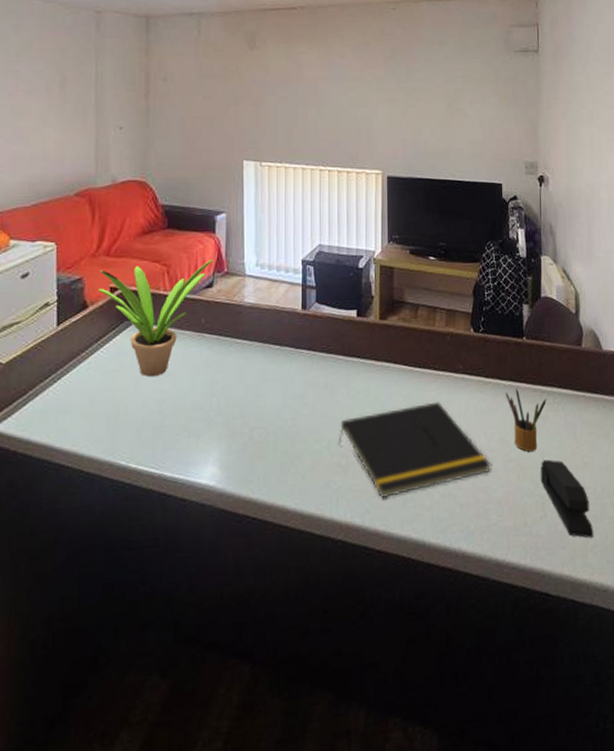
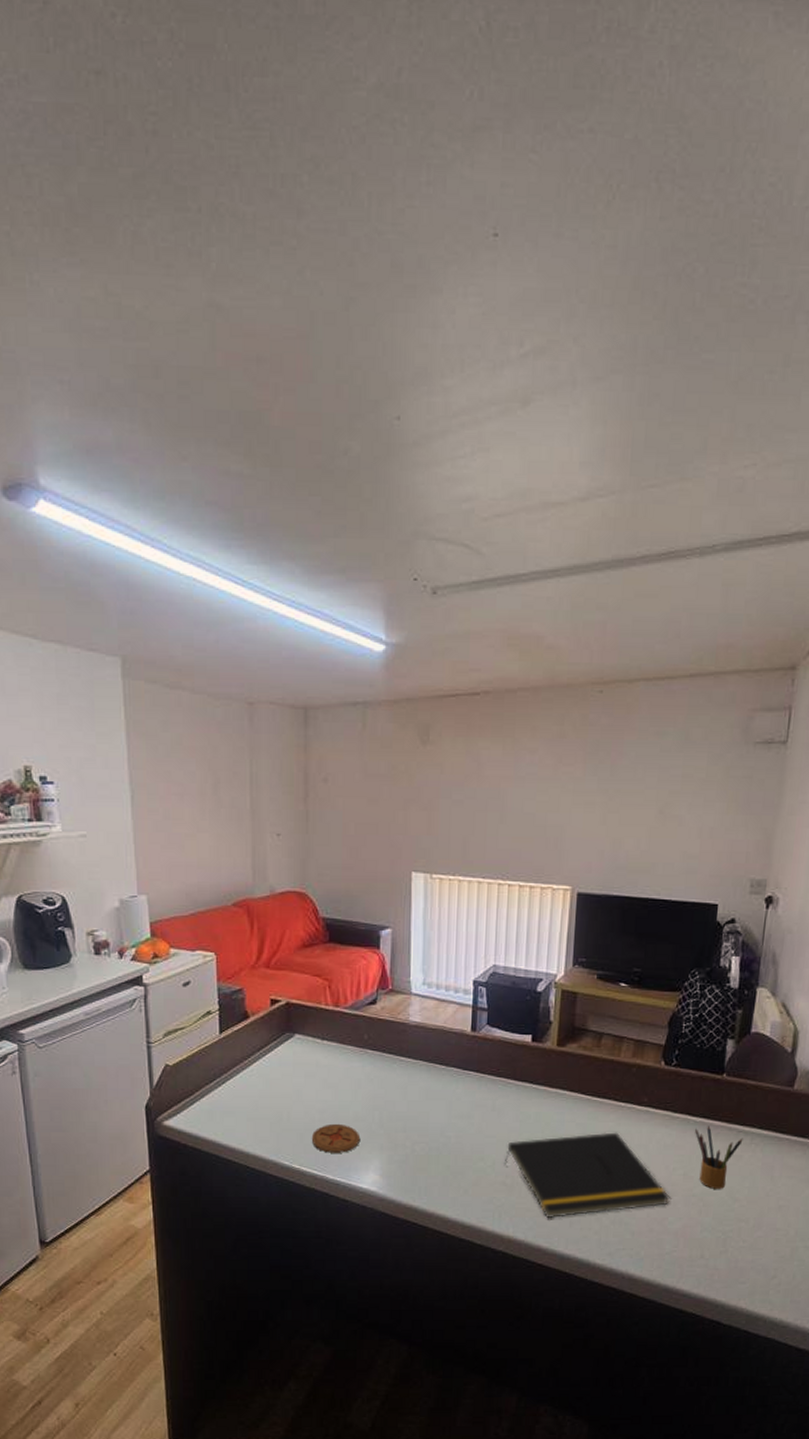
potted plant: present [99,259,213,377] -> none [259,975,377,1088]
coaster: none [149,414,199,448] -> present [311,1123,361,1153]
stapler: present [540,459,594,538] -> none [724,1198,780,1277]

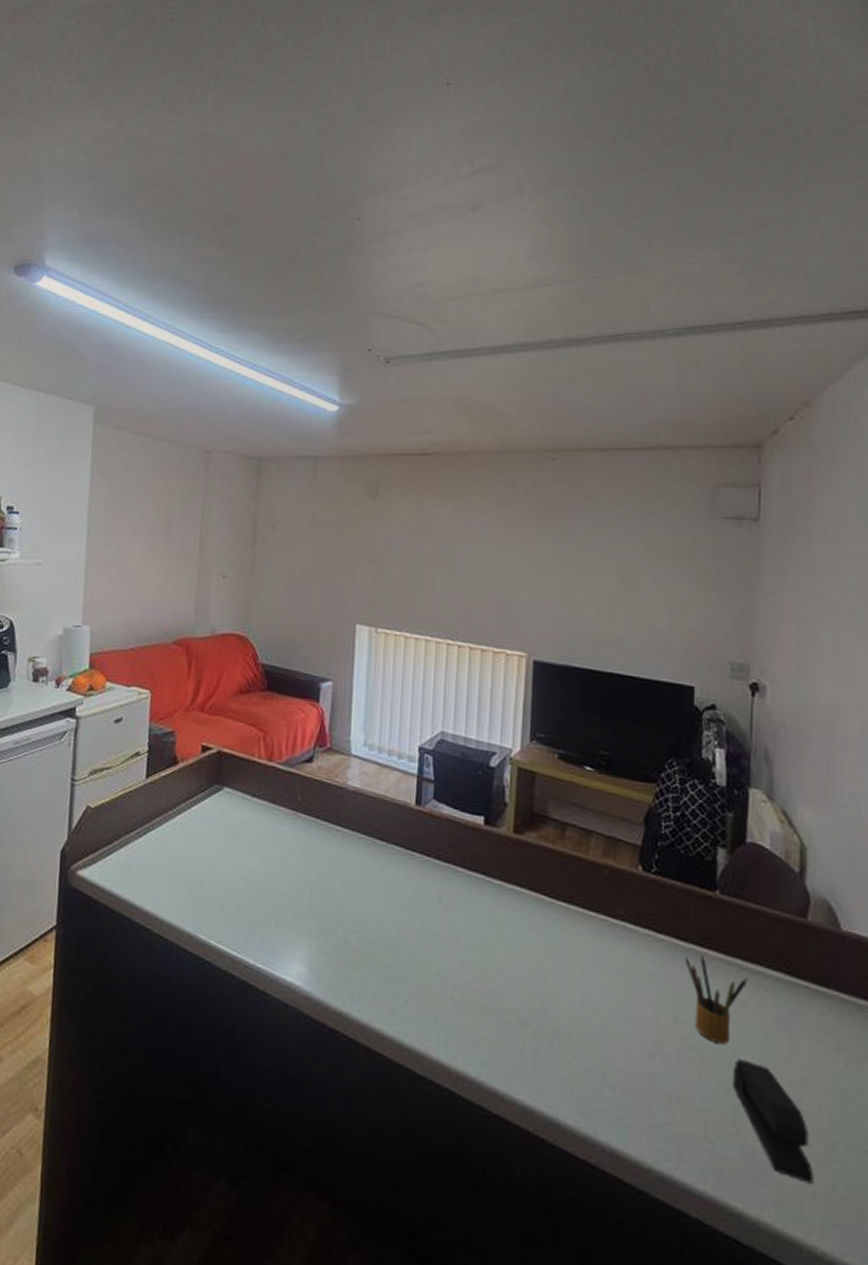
coaster: present [311,1123,361,1153] -> none [232,896,288,934]
notepad: present [503,1132,670,1218] -> none [451,945,659,1057]
stapler: none [724,1198,780,1277] -> present [732,1058,814,1184]

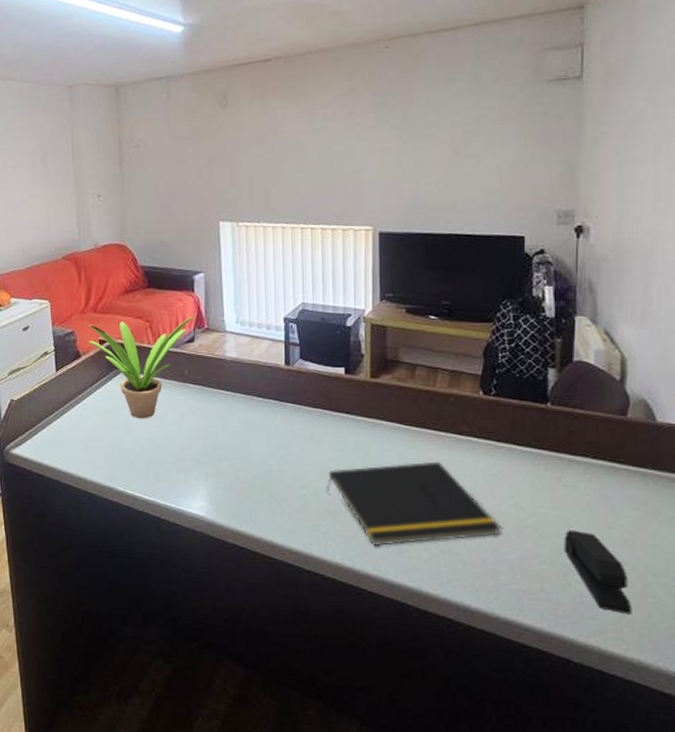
potted plant: none [190,726,315,851] -> present [89,316,193,419]
notepad: none [451,945,659,1057] -> present [326,461,502,545]
pencil box: present [686,955,748,1044] -> none [522,455,576,520]

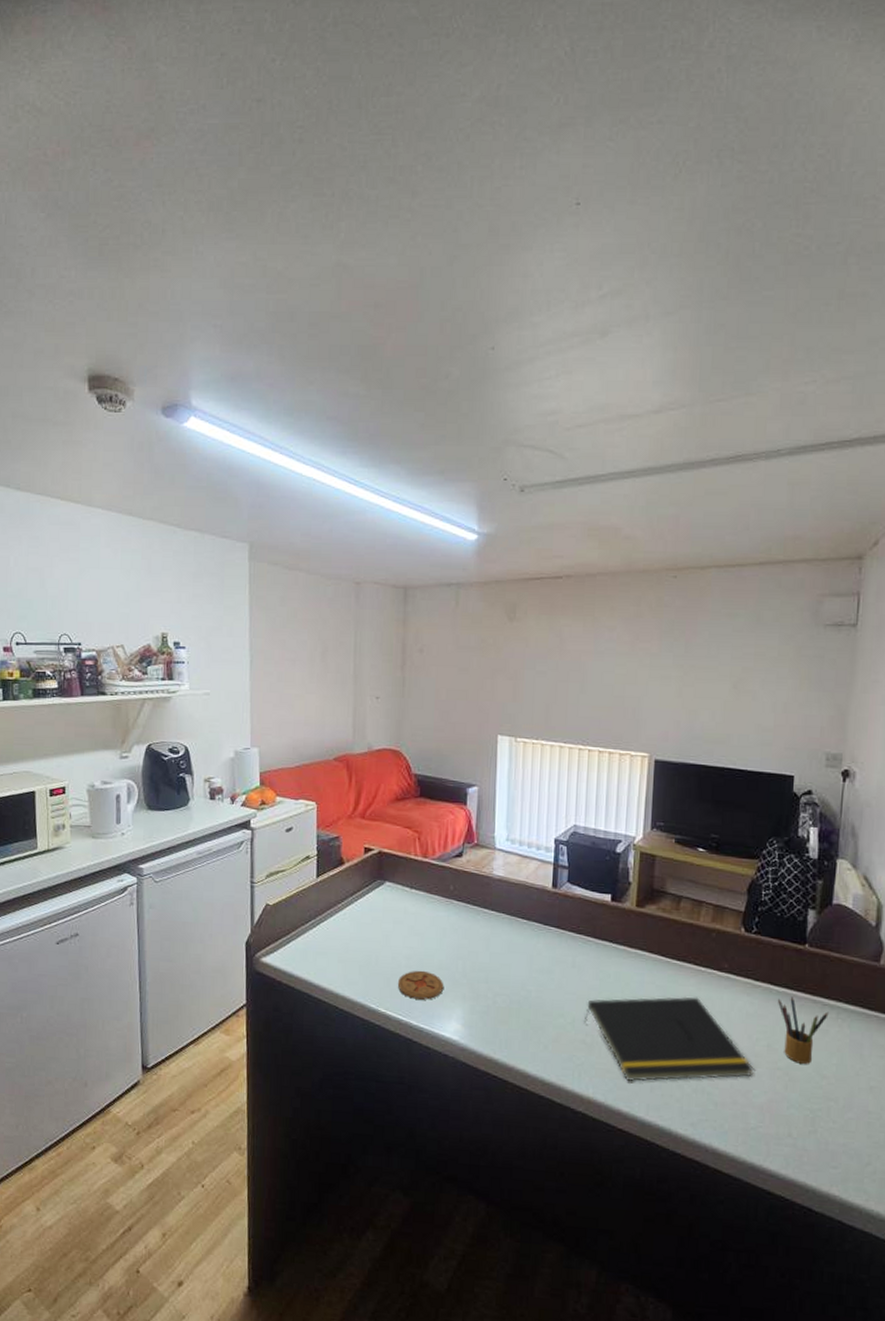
potted plant: present [89,316,193,419] -> none [354,830,463,934]
coaster: none [141,452,187,480] -> present [397,970,444,1000]
pencil box: none [522,455,576,520] -> present [778,996,829,1064]
stapler: present [563,530,632,614] -> none [812,1074,874,1164]

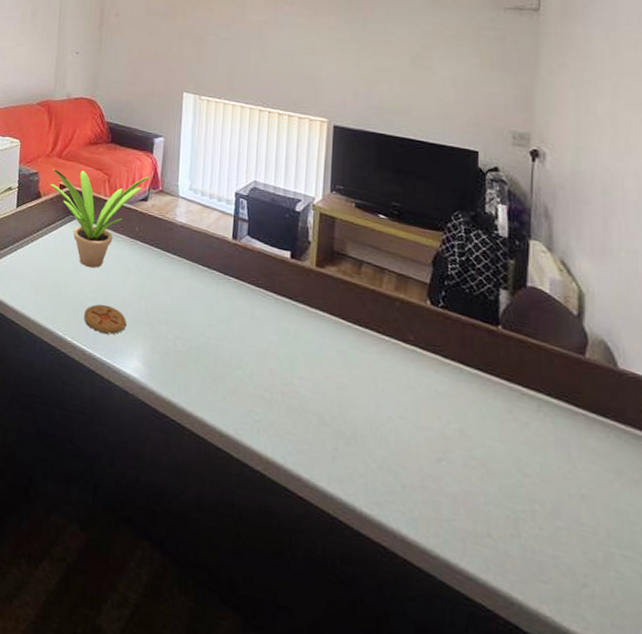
potted plant: none [354,830,463,934] -> present [50,169,149,268]
notepad: present [583,996,754,1081] -> none [262,355,446,462]
pencil box: present [778,996,829,1064] -> none [470,380,528,458]

